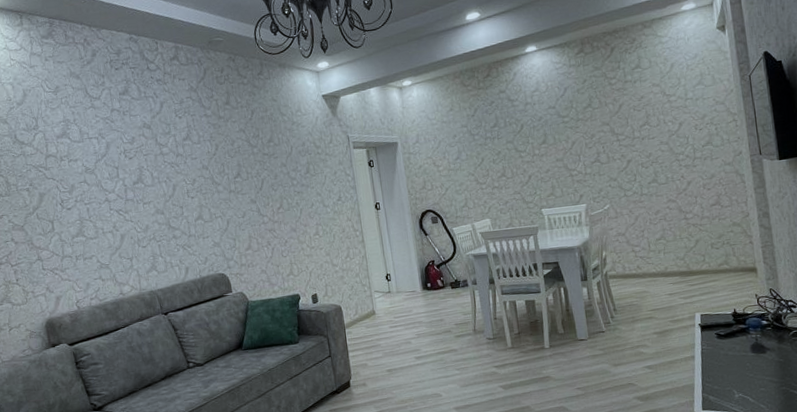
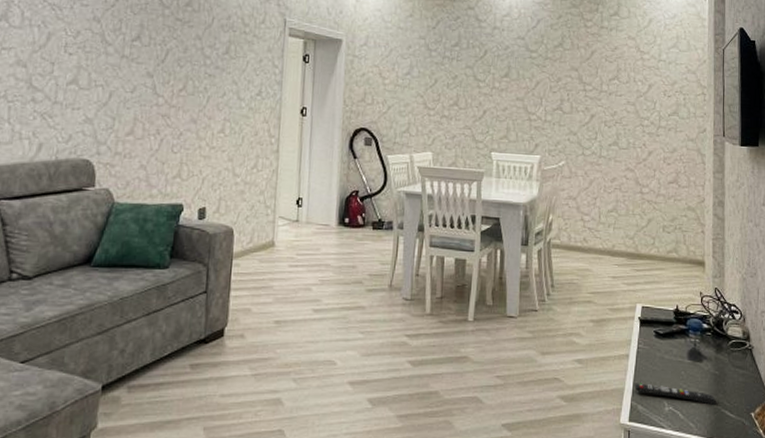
remote control: none [702,377,785,388] -> present [634,383,717,405]

